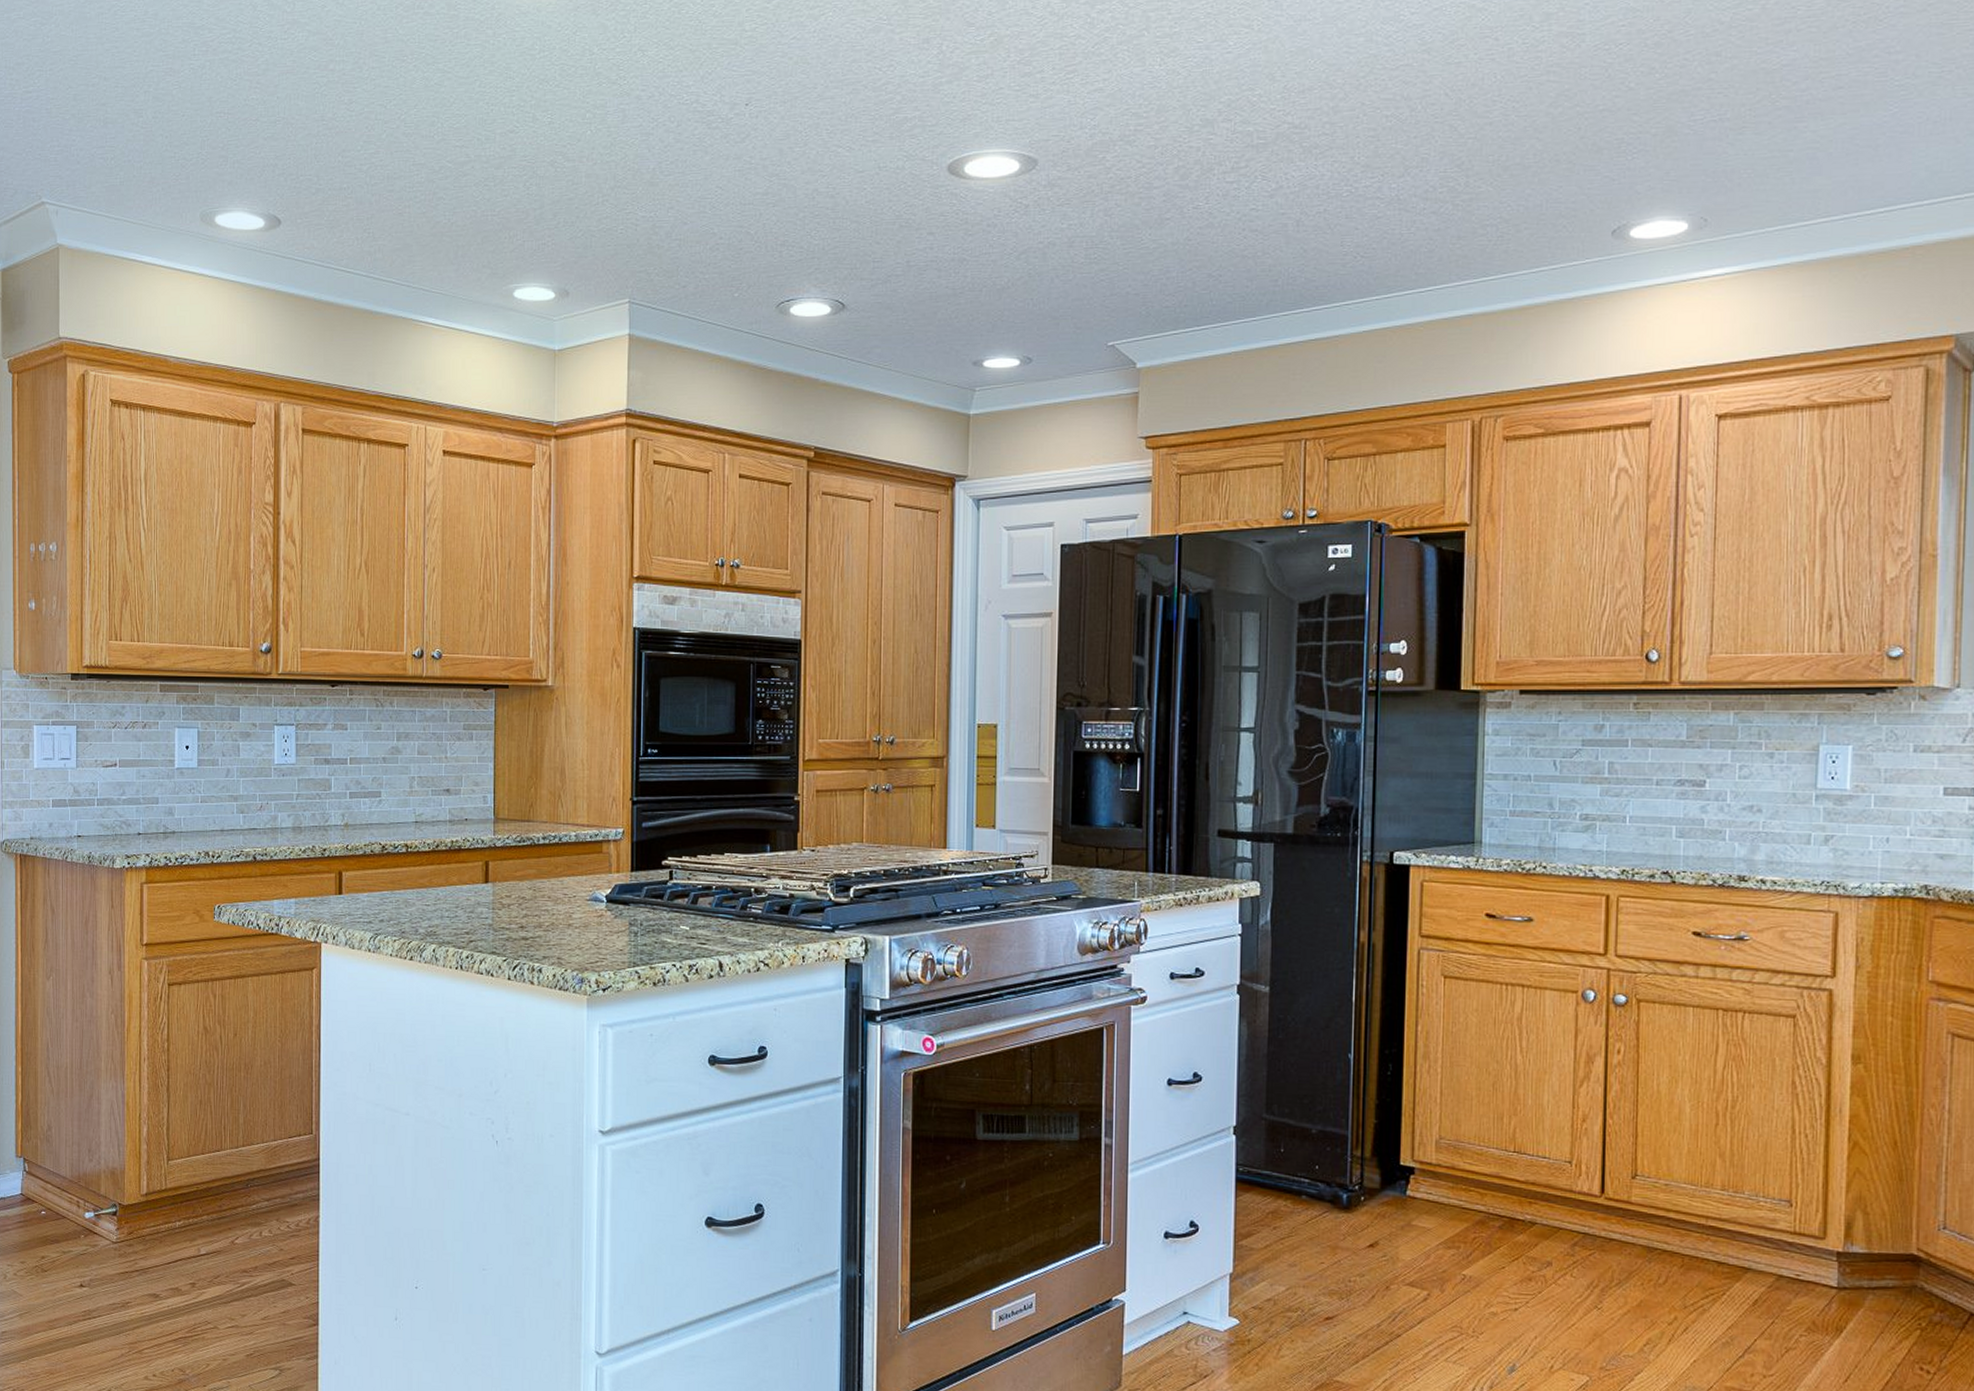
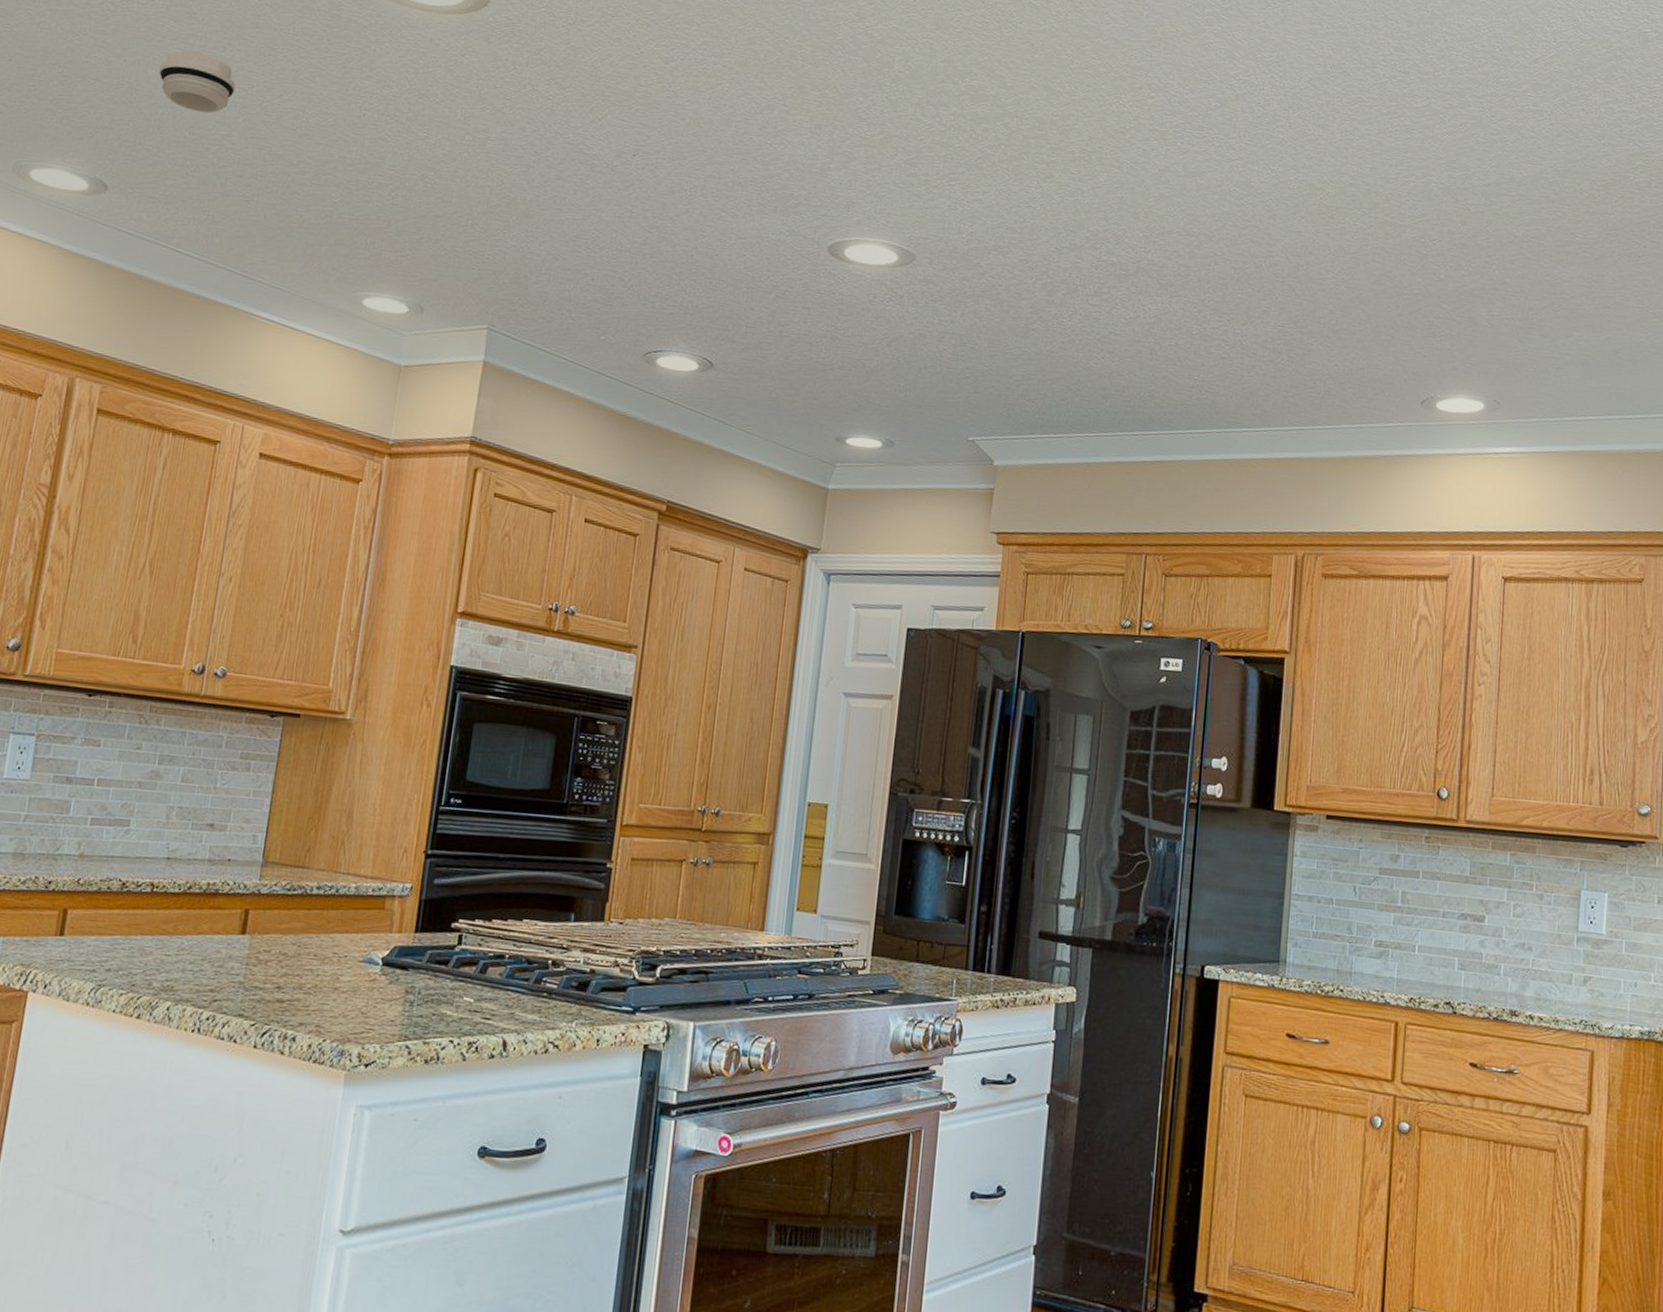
smoke detector: none [308,76,376,135] -> present [159,49,236,114]

